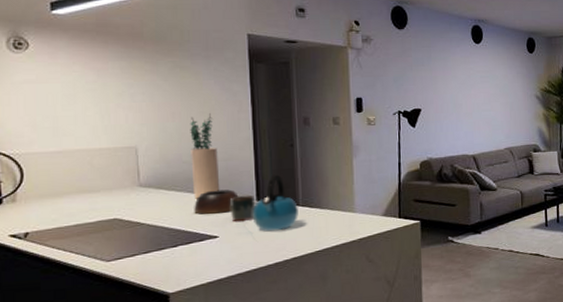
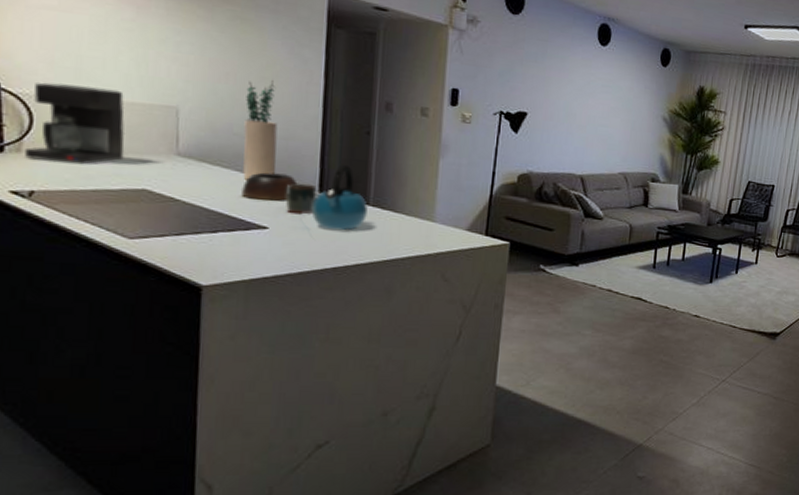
coffee maker: none [18,140,97,207] -> present [23,82,125,164]

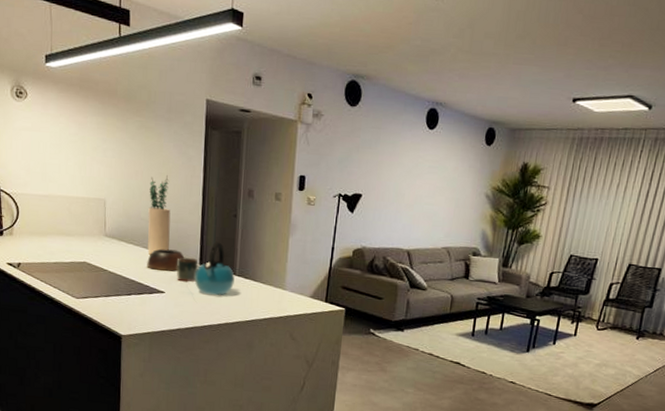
coffee maker: present [23,82,125,164] -> none [14,184,73,243]

